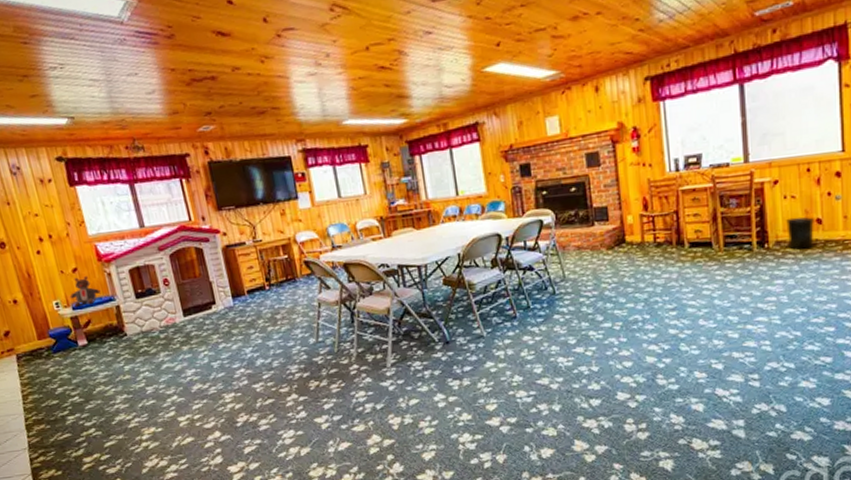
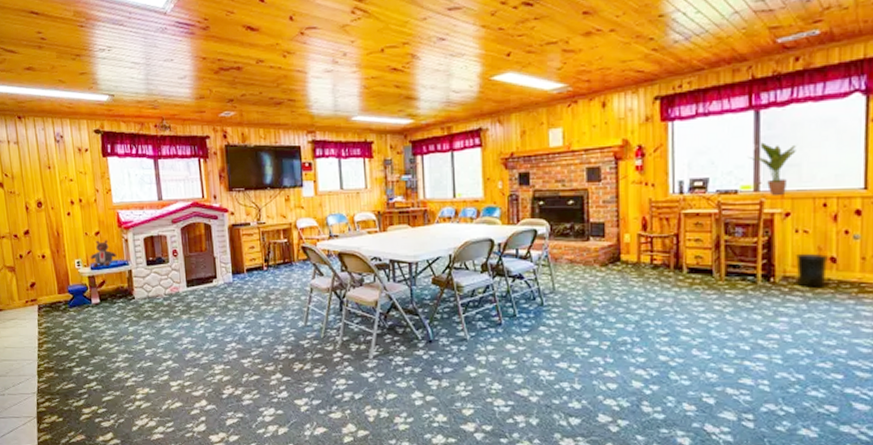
potted plant: none [737,114,780,166] -> present [749,142,796,196]

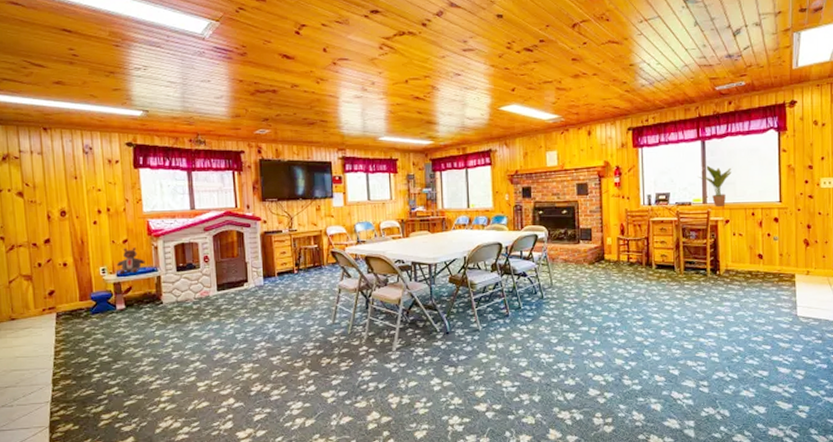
waste bin: present [796,253,829,289] -> none [734,251,758,279]

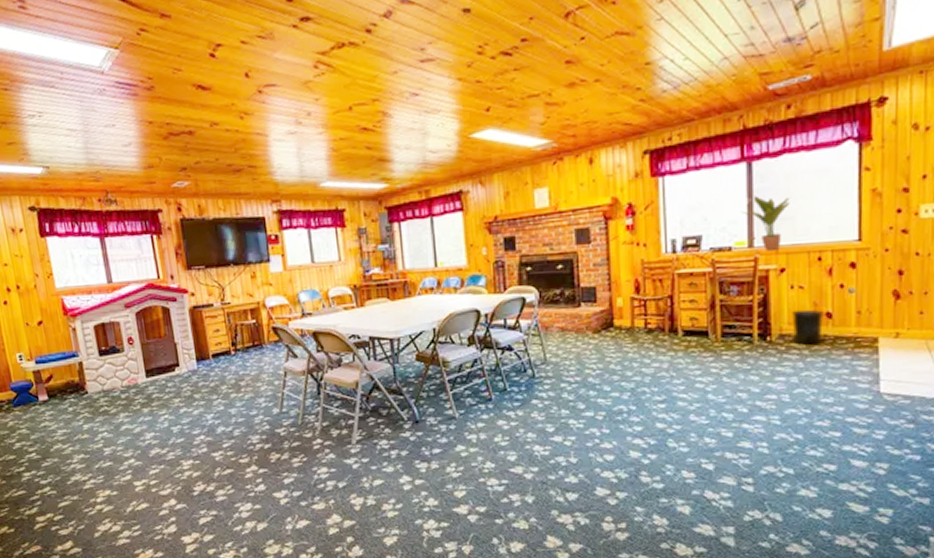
teddy bear: present [116,247,146,275] -> none [33,330,65,362]
waste bin: none [734,251,758,279] -> present [792,309,825,346]

